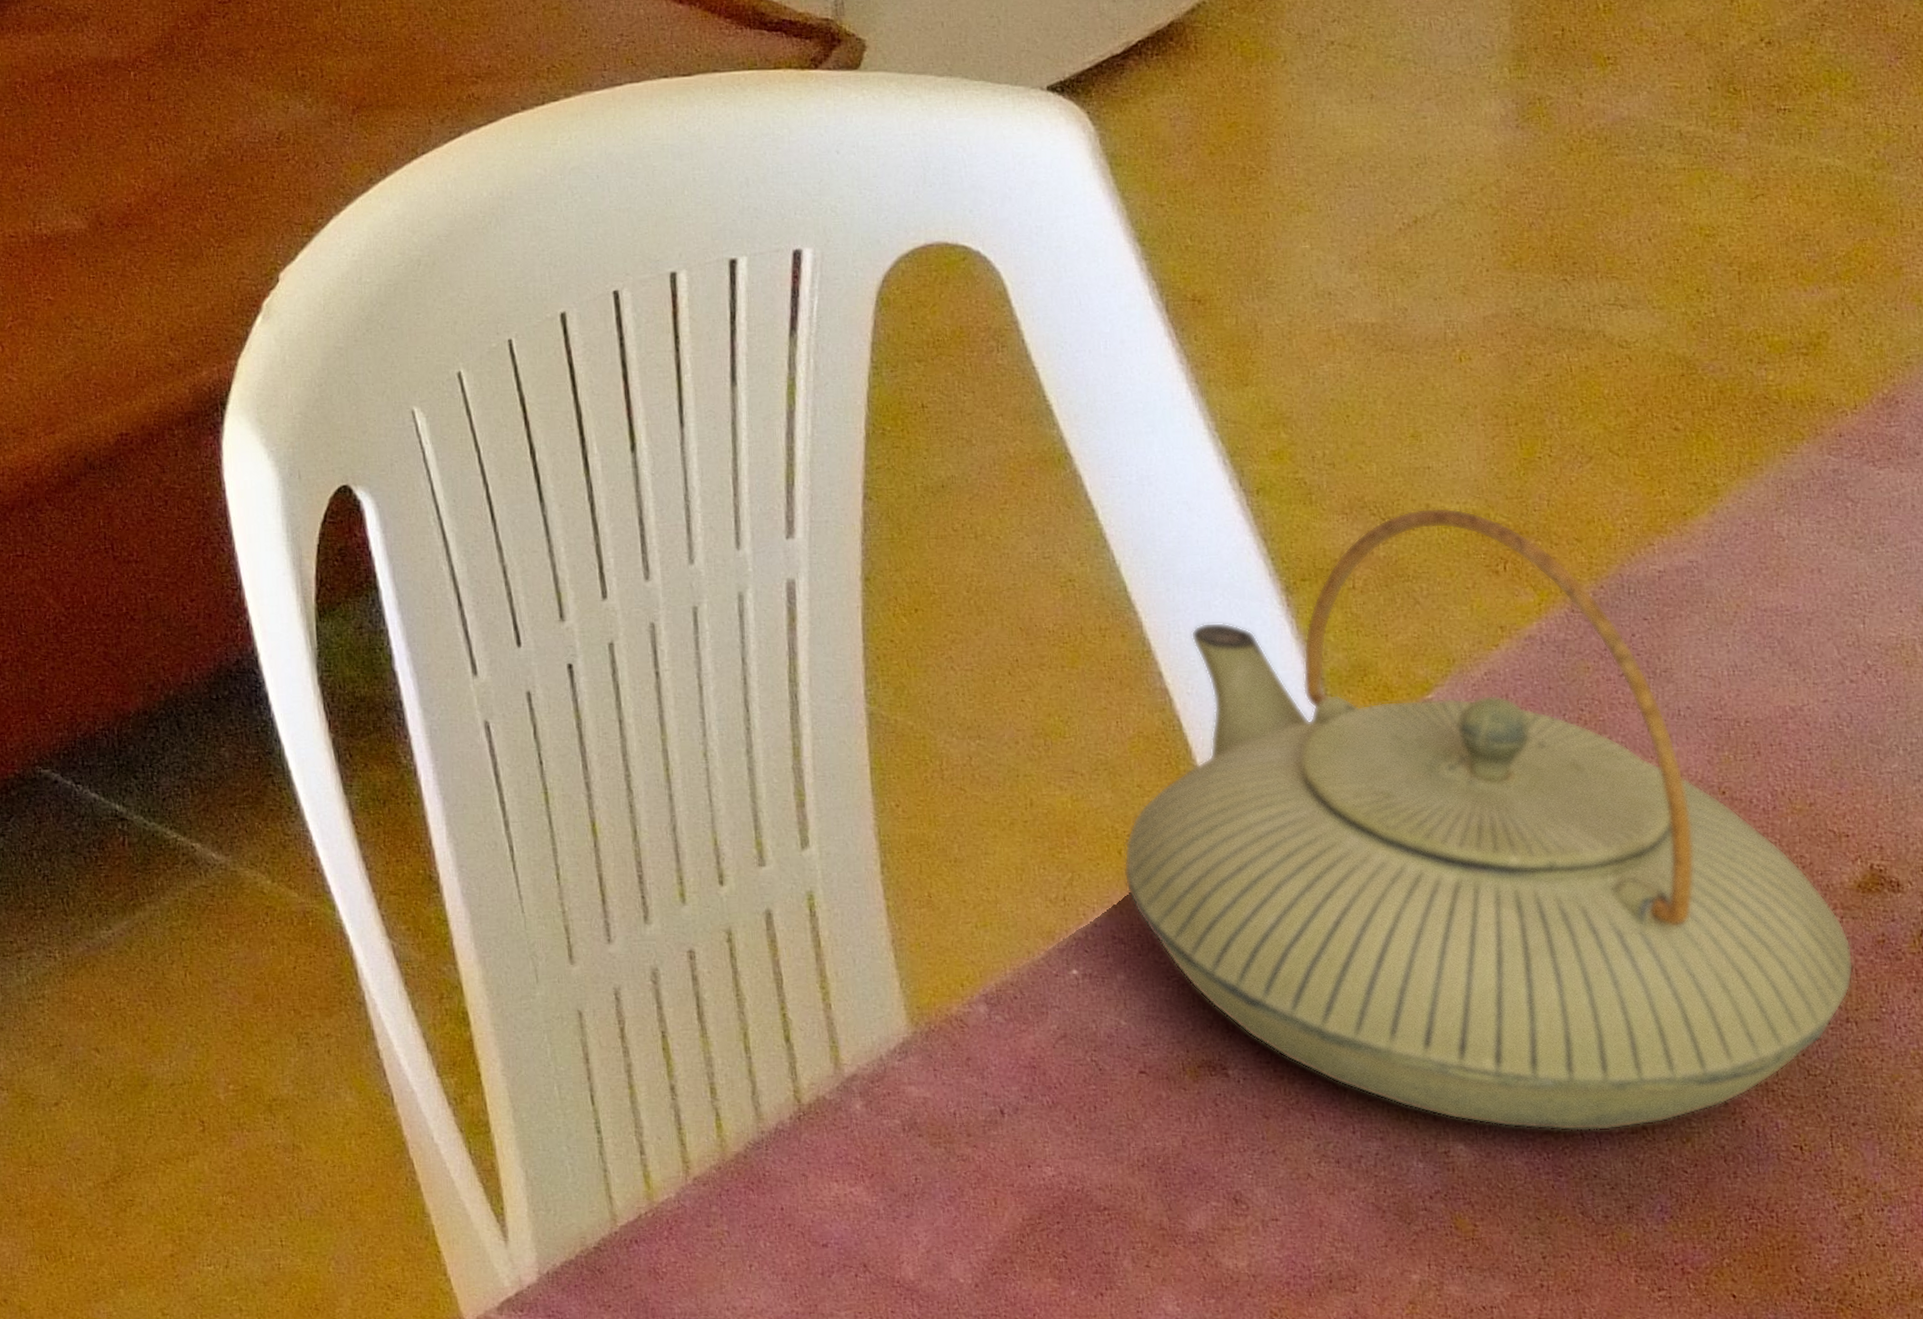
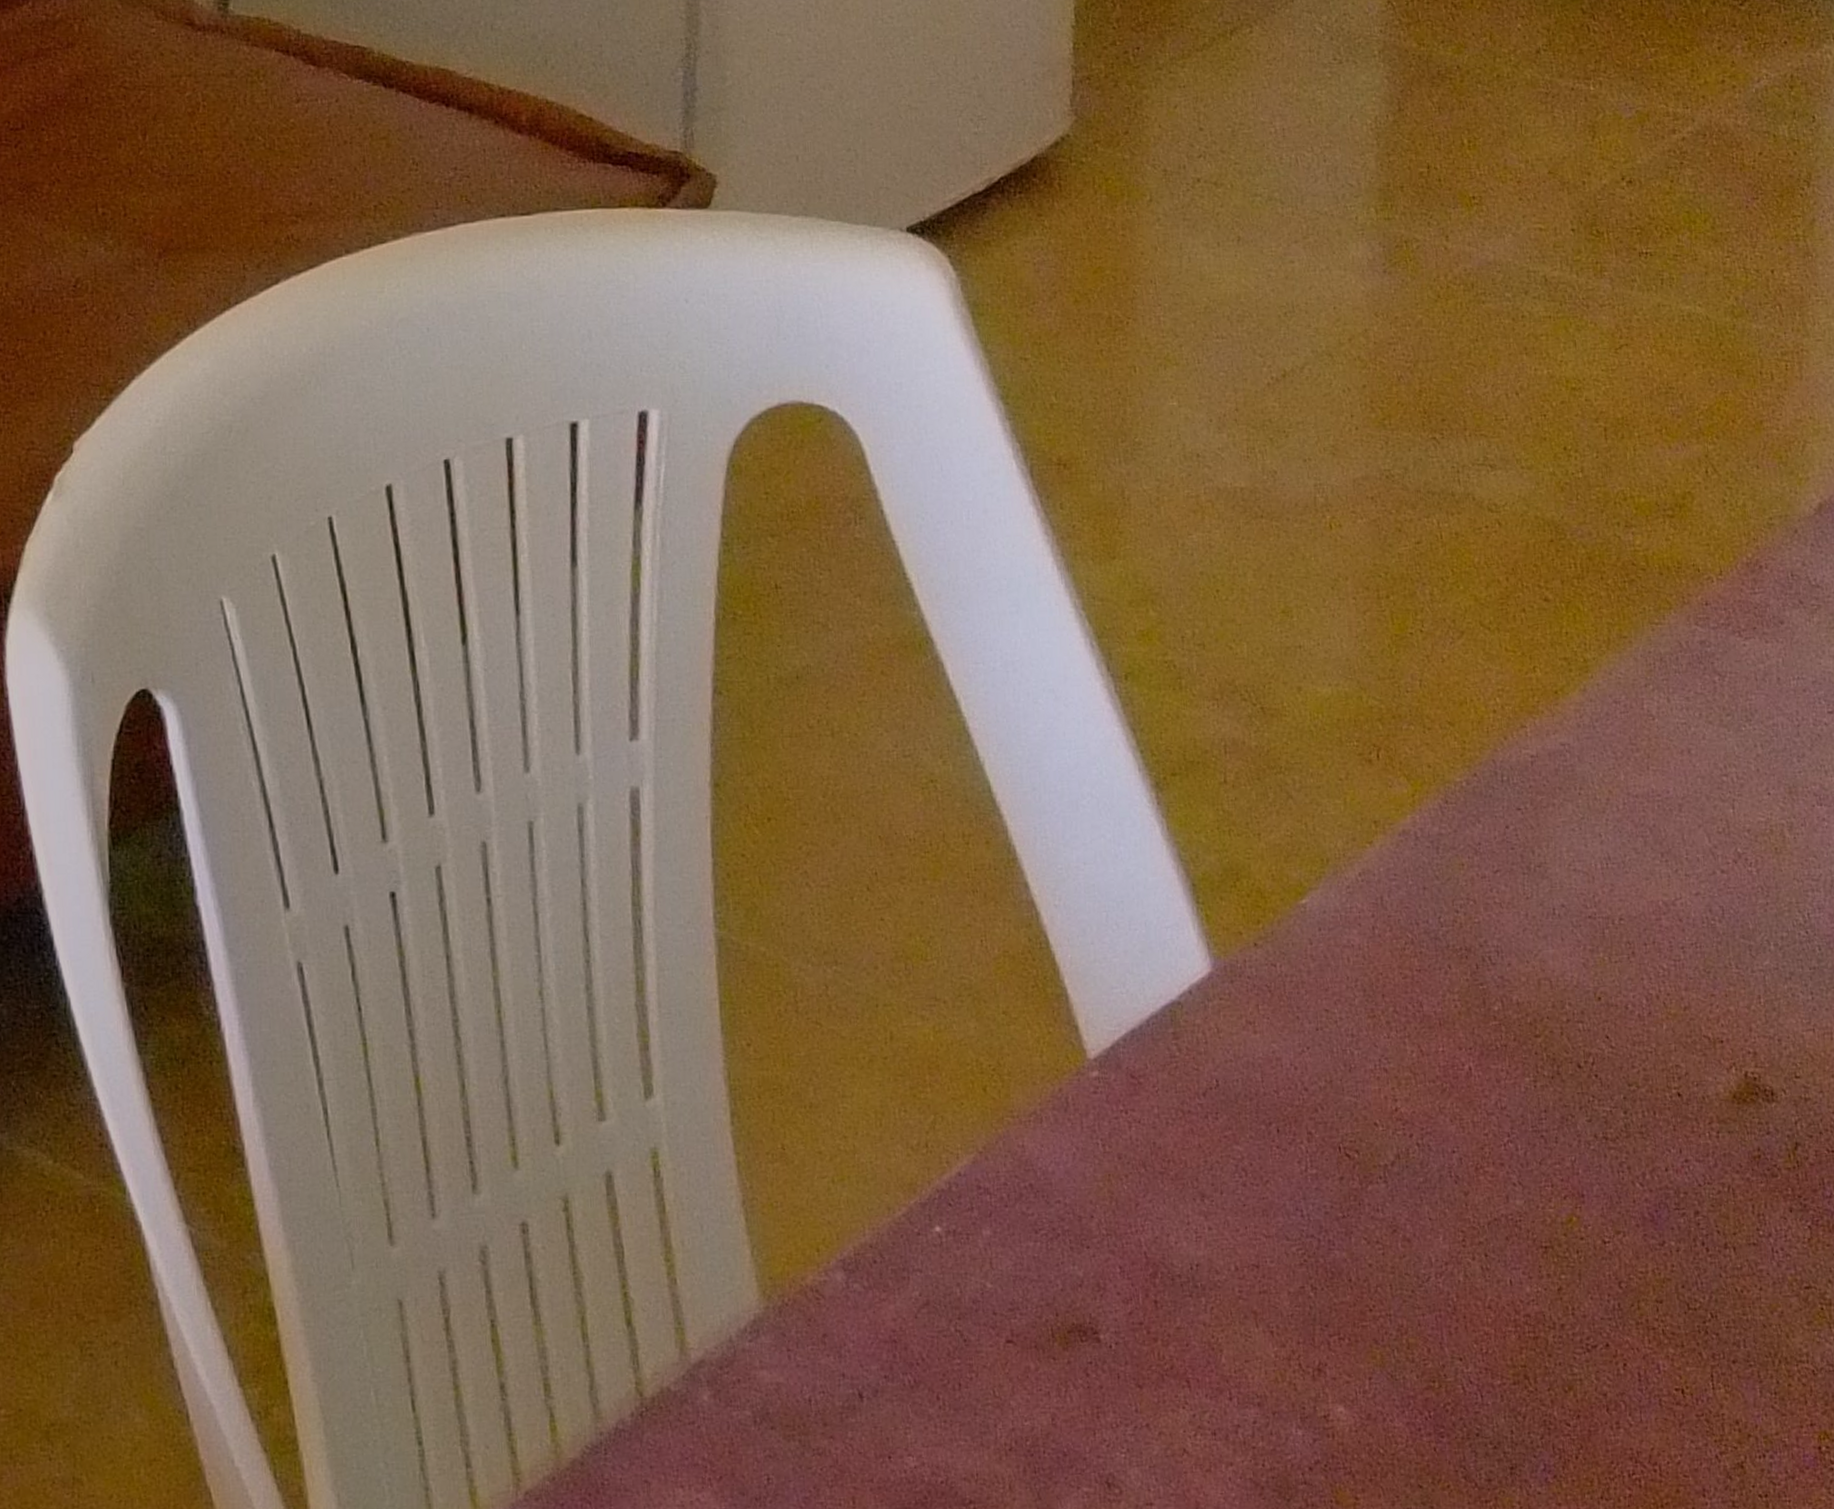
teapot: present [1123,507,1854,1131] -> none [989,690,1731,1386]

